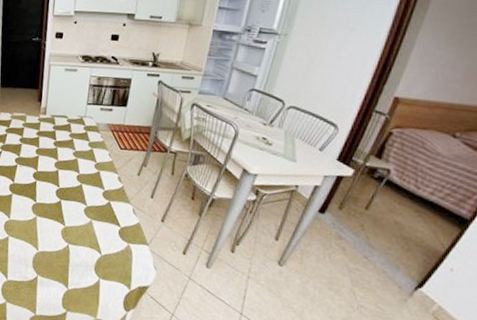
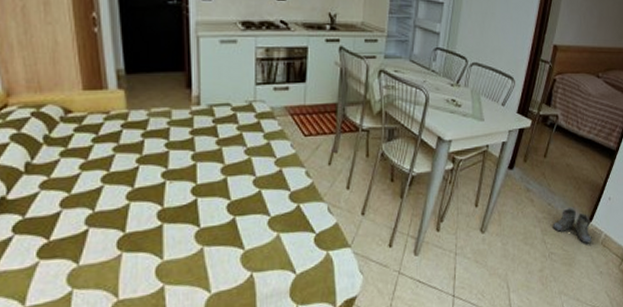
boots: none [366,266,421,311] -> present [553,208,593,244]

